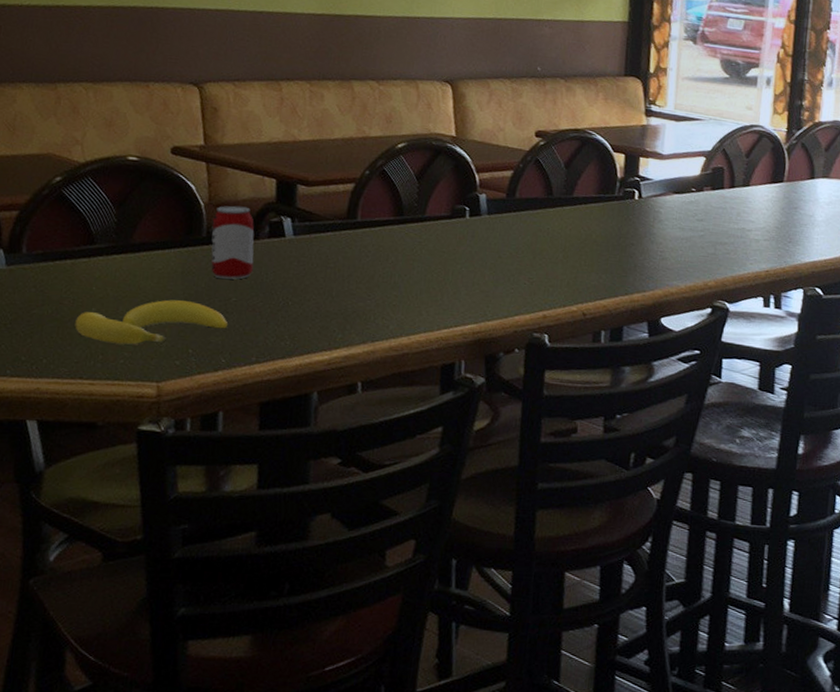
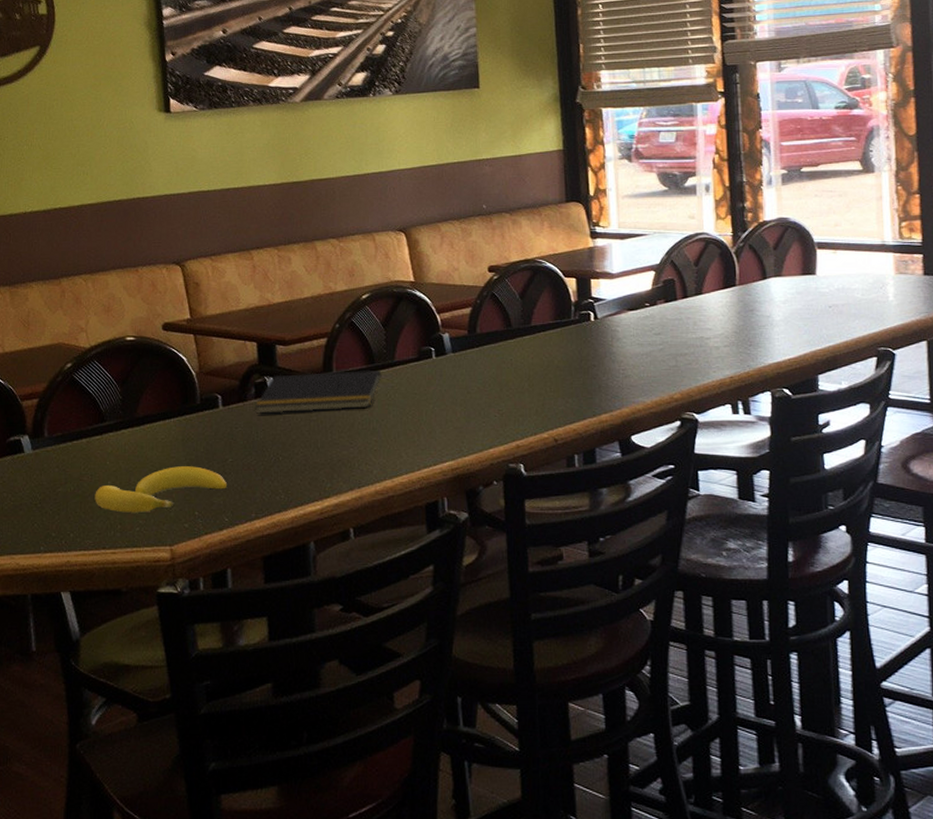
beverage can: present [211,205,254,280] -> none [204,371,244,441]
notepad: none [267,216,410,261] -> present [255,369,382,414]

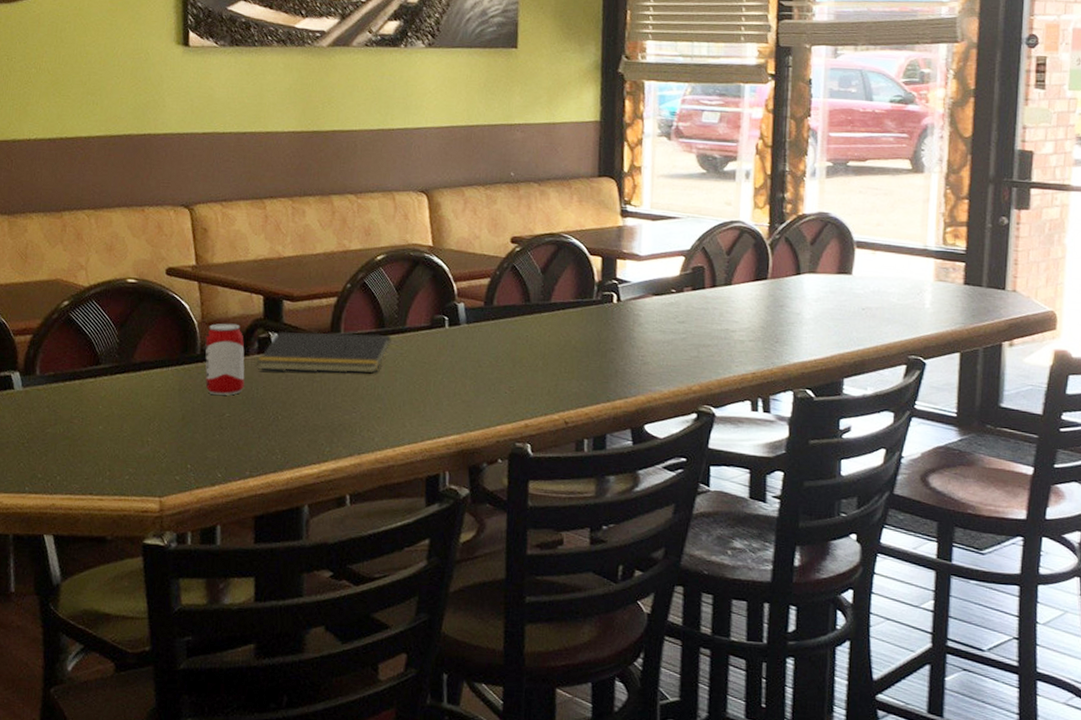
banana: present [94,466,228,513] -> none [84,416,223,461]
beverage can: none [204,371,244,441] -> present [205,323,245,395]

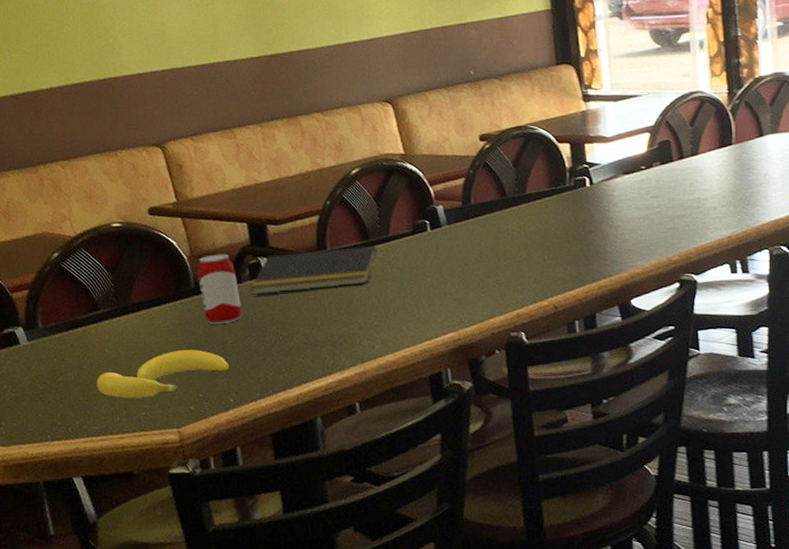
banana: none [84,416,223,461] -> present [96,349,230,398]

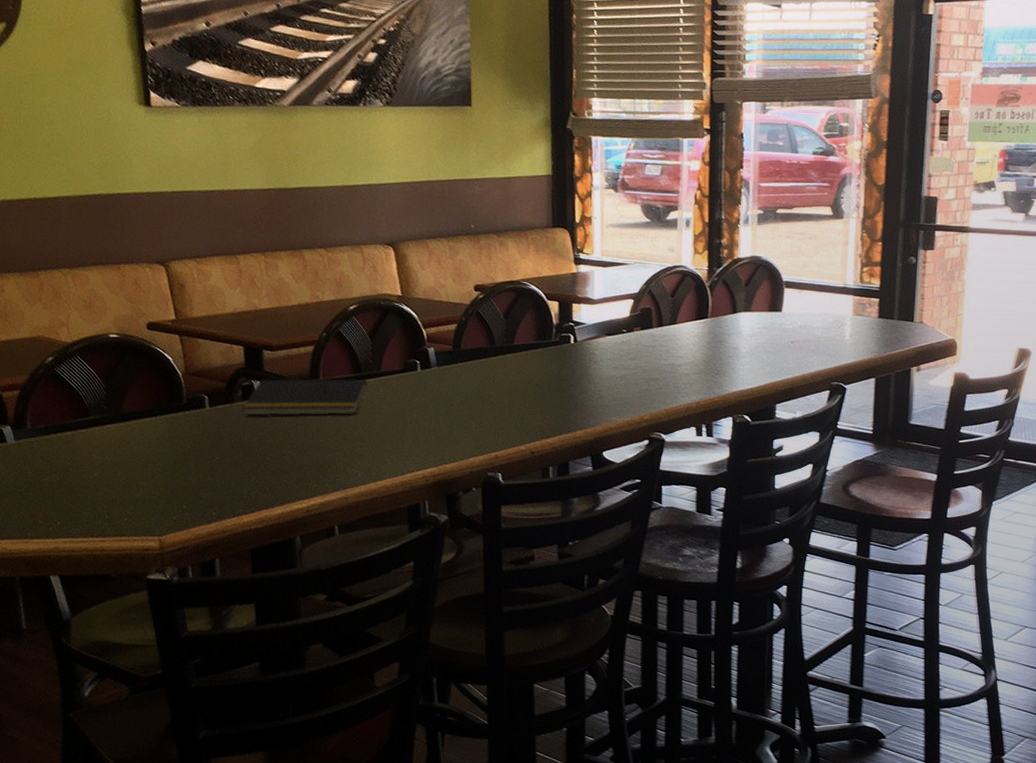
banana: present [96,349,230,398] -> none [81,462,215,504]
beverage can: present [197,253,242,324] -> none [191,373,231,440]

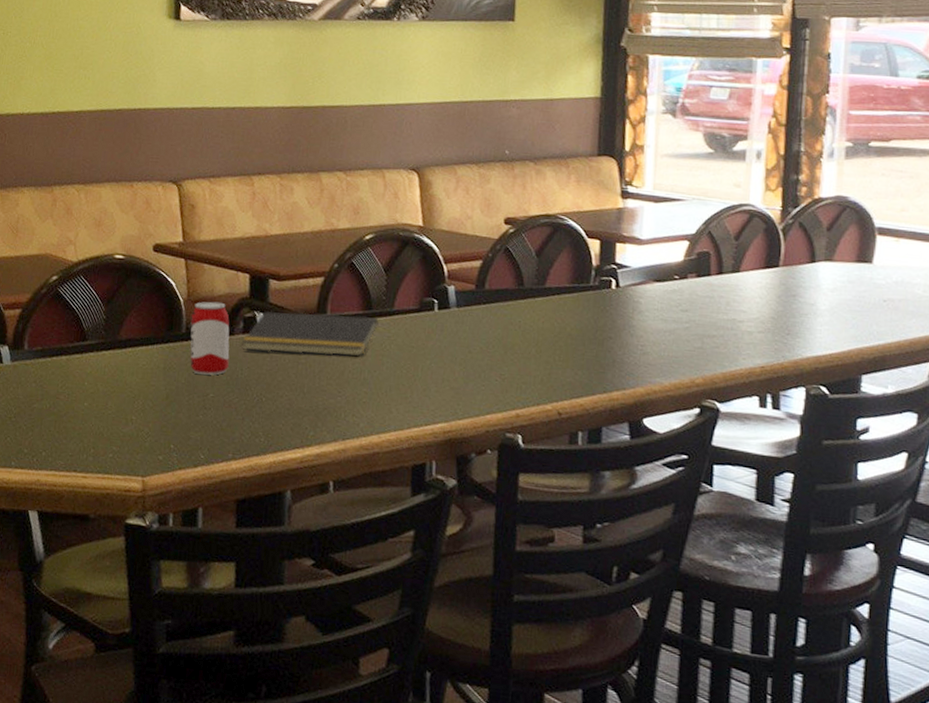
beverage can: none [191,373,231,440] -> present [190,301,230,375]

